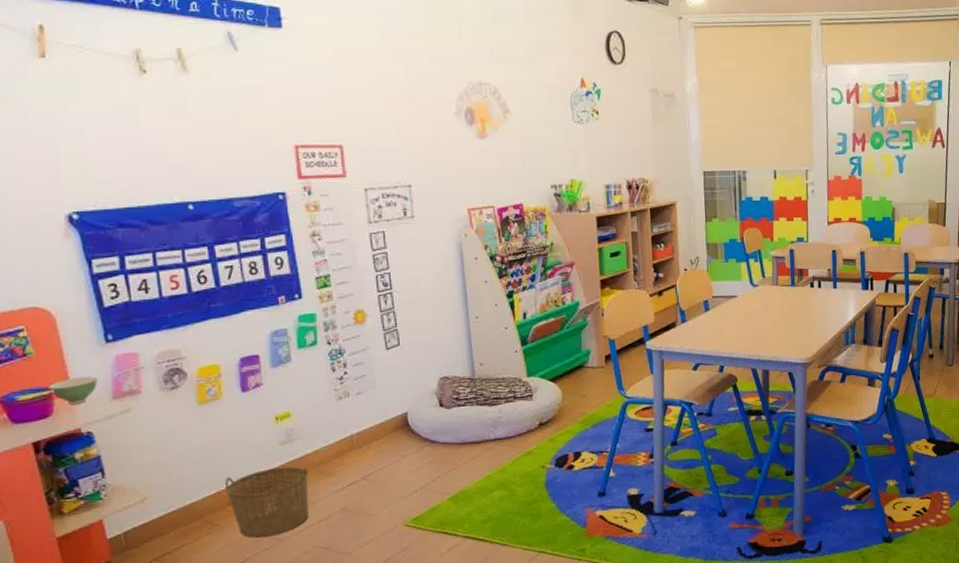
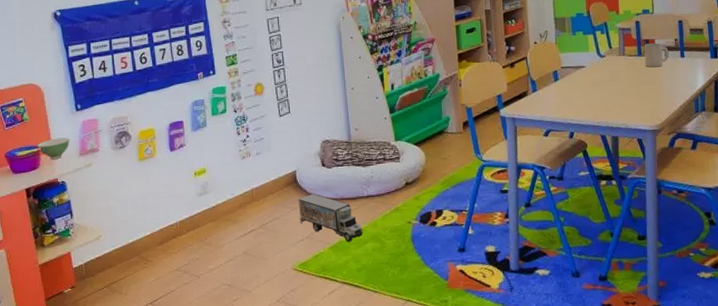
basket: present [225,466,309,538] -> none [157,214,219,273]
toy truck: none [410,438,489,491] -> present [298,194,363,242]
cup: none [797,273,822,299] -> present [644,43,669,68]

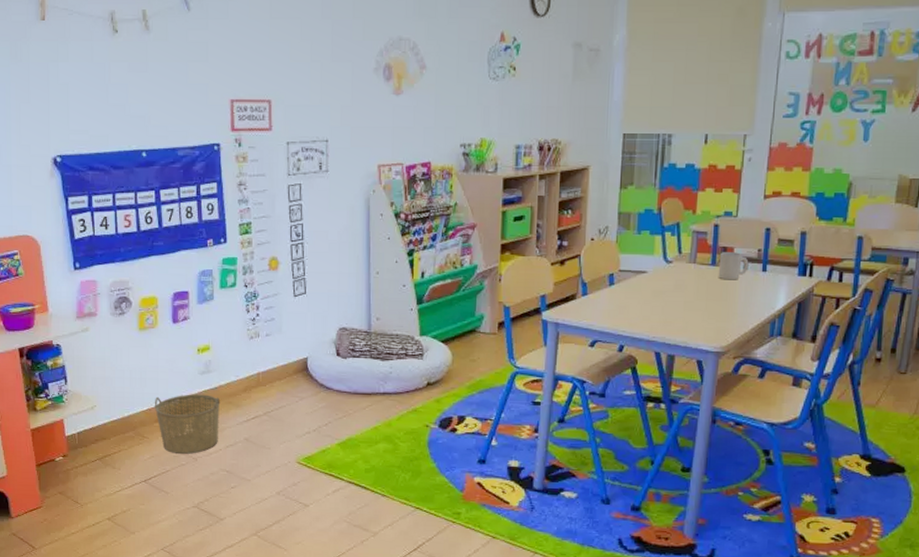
bowl: present [37,137,70,160] -> none [32,297,67,321]
basket: none [157,214,219,273] -> present [155,394,221,454]
toy truck: present [298,194,363,242] -> none [307,384,376,440]

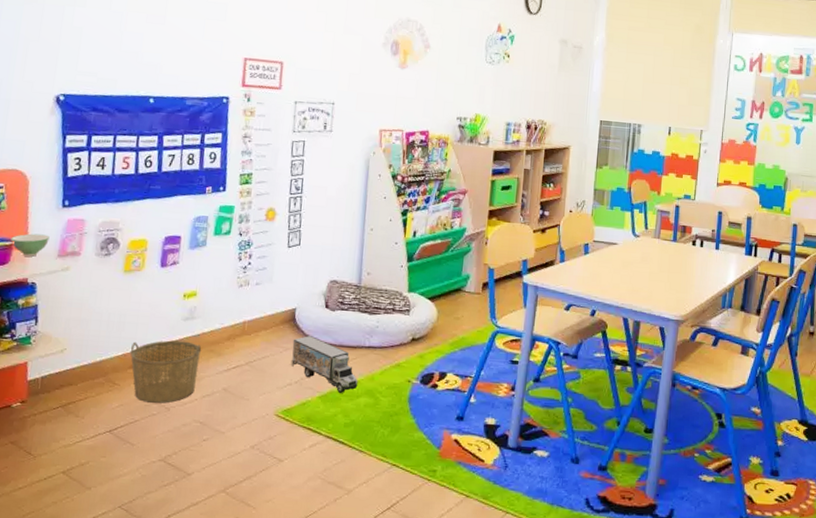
bowl: none [32,297,67,321] -> present [11,233,50,258]
toy truck: none [307,384,376,440] -> present [290,336,358,393]
cup: present [718,252,749,280] -> none [678,230,704,256]

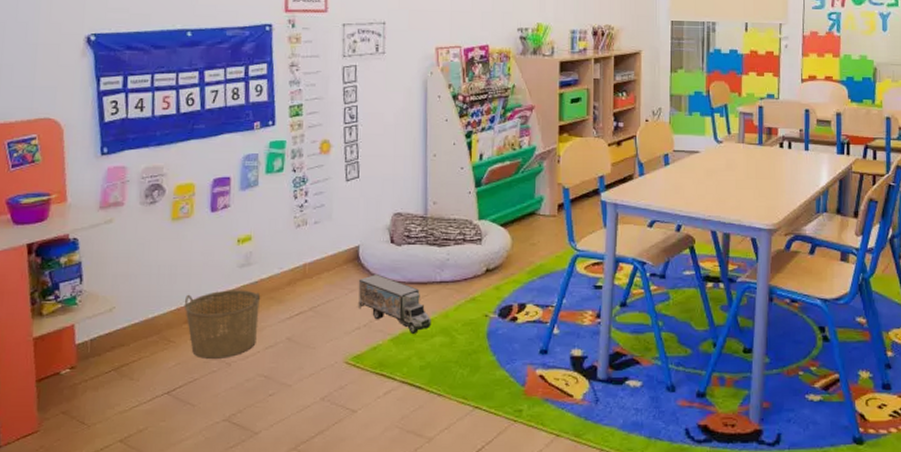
bowl: present [11,233,50,258] -> none [48,186,89,212]

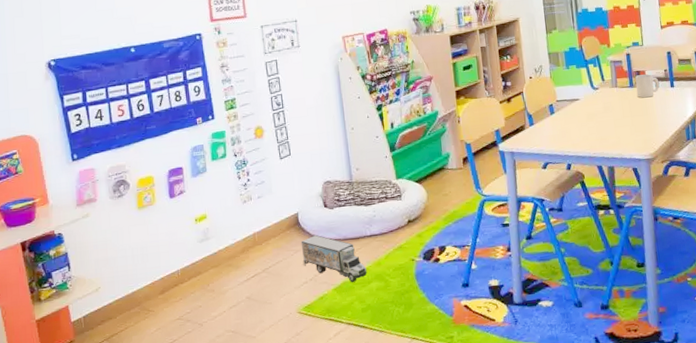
basket: present [185,290,261,359] -> none [158,260,222,322]
cup: none [765,132,792,159] -> present [635,74,660,98]

